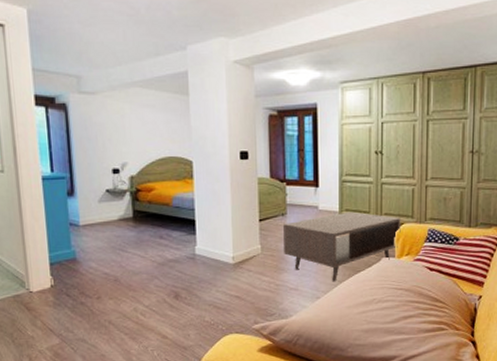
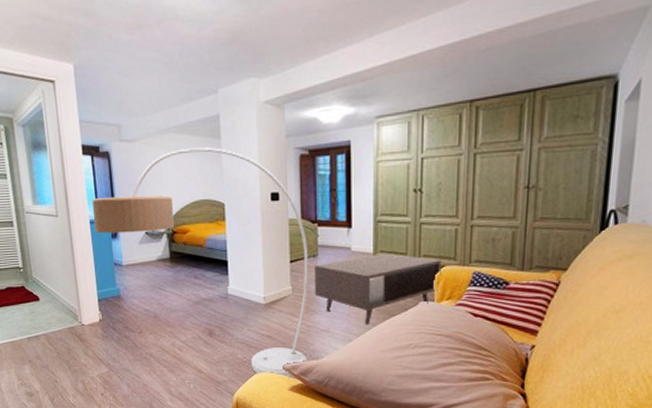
floor lamp: none [45,103,278,339] -> present [91,147,309,378]

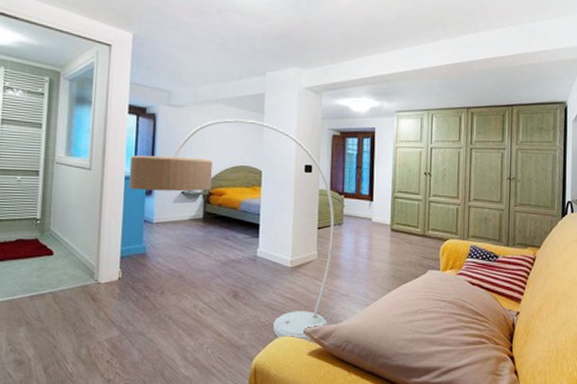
coffee table: present [315,253,442,325] -> none [338,225,446,291]

